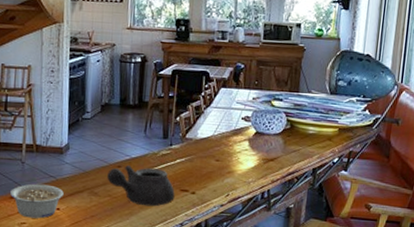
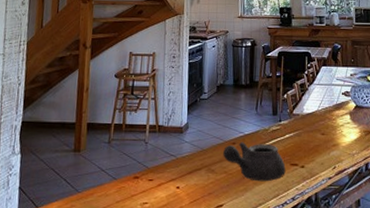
legume: present [9,184,64,219] -> none [133,163,183,198]

